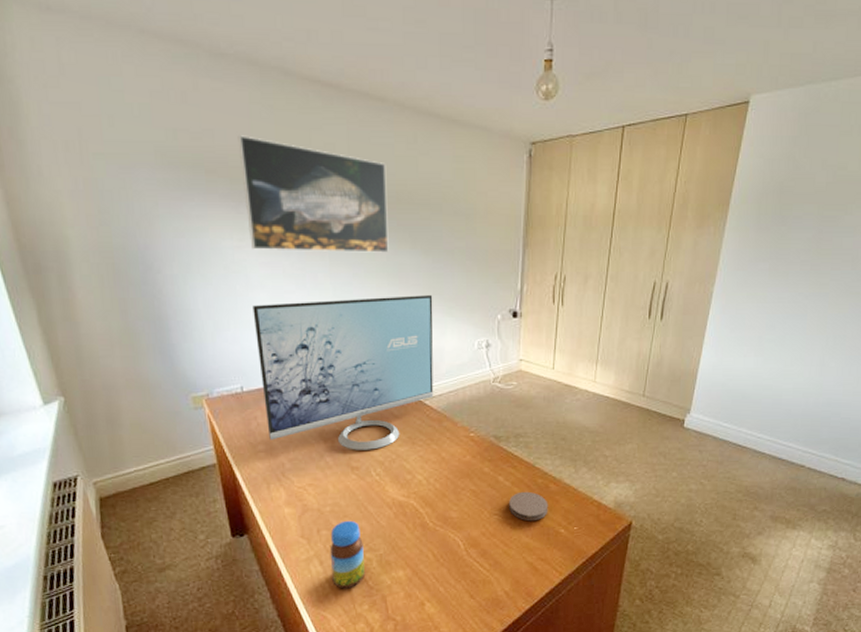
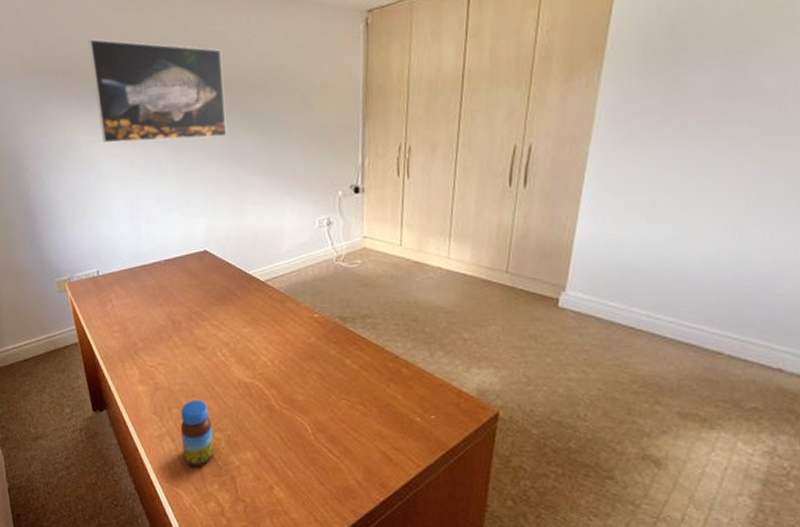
monitor: present [252,295,434,450] -> none [105,175,276,331]
coaster: present [509,491,548,522] -> none [358,375,401,408]

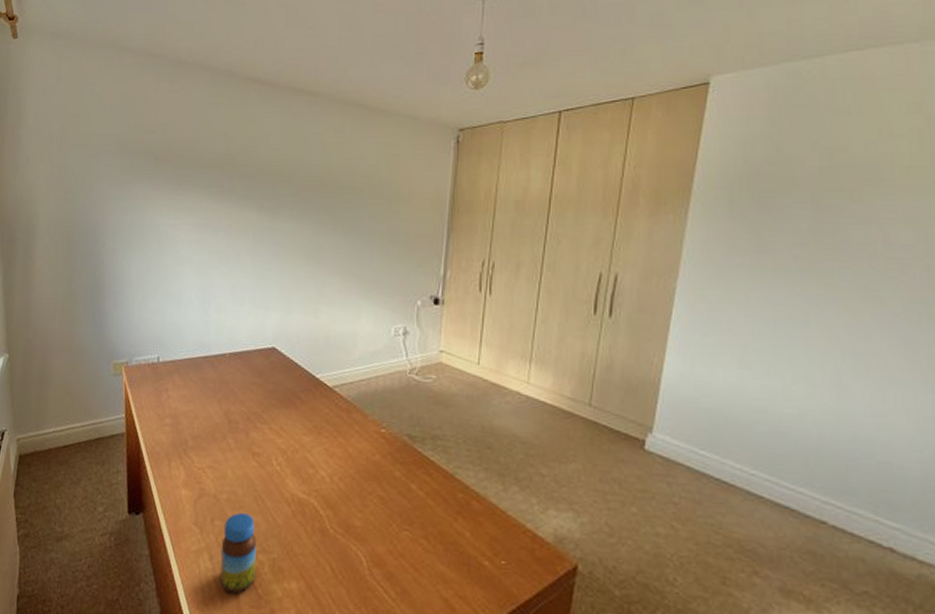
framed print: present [88,39,227,144] -> none [184,128,314,233]

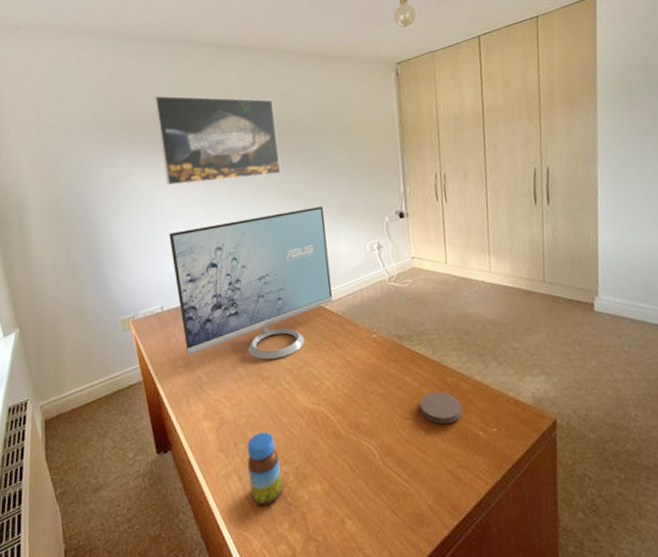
monitor: none [176,276,350,436] -> present [169,206,333,360]
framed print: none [184,128,314,233] -> present [153,95,281,186]
coaster: none [422,505,470,546] -> present [420,391,463,425]

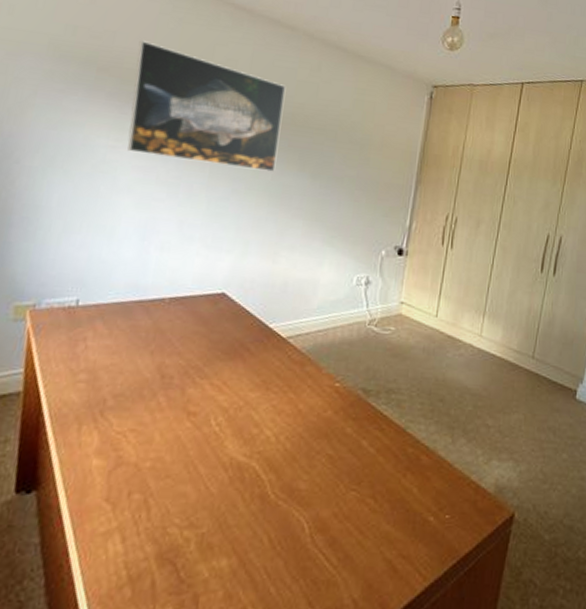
monitor: present [169,206,333,360] -> none [95,209,315,393]
jar: present [247,431,283,506] -> none [133,482,184,581]
coaster: present [420,391,463,425] -> none [370,462,418,503]

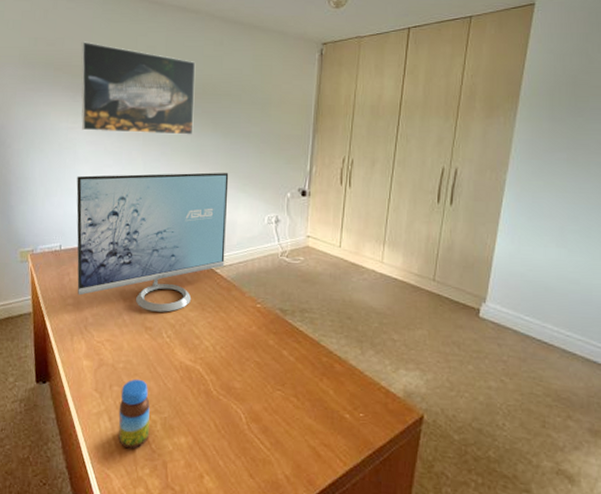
monitor: none [95,209,315,393] -> present [76,172,229,312]
jar: none [133,482,184,581] -> present [118,379,150,449]

